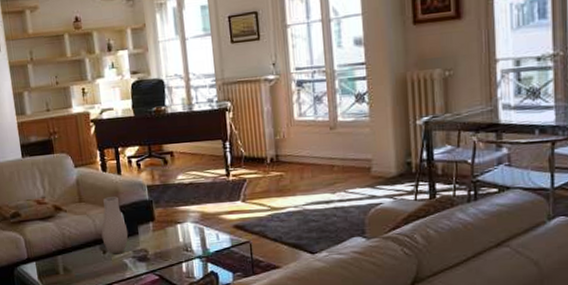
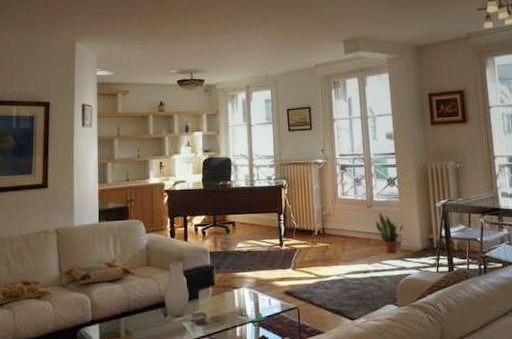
potted plant: none [341,134,375,181] -> present [376,212,404,254]

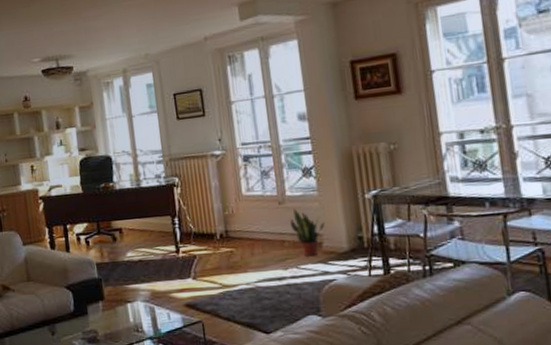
vase: present [164,261,190,318] -> none [49,275,78,336]

